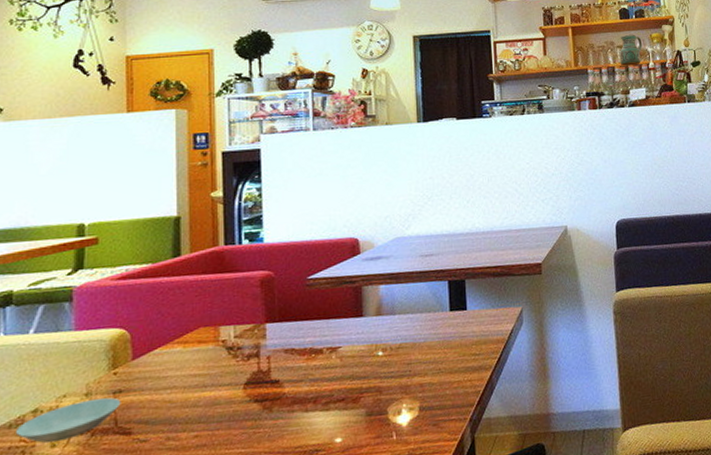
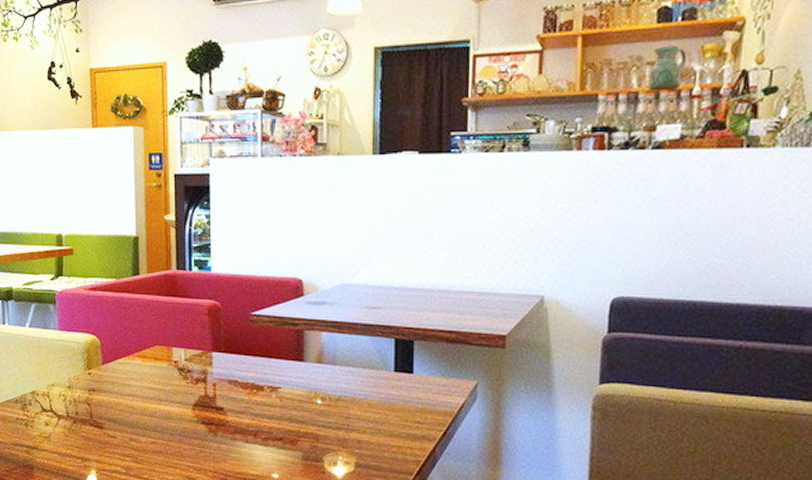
saucer: present [16,397,121,443] -> none [21,392,95,422]

